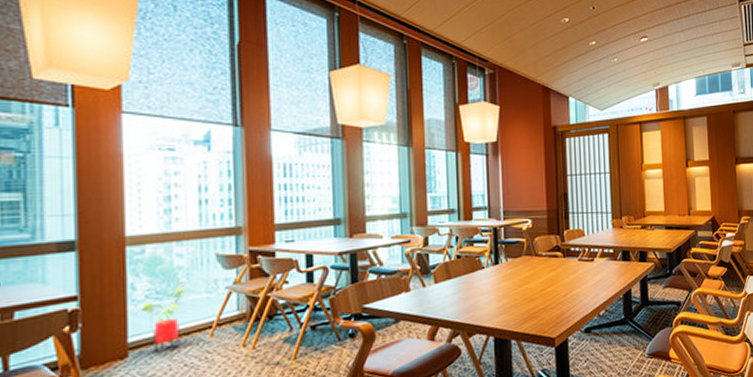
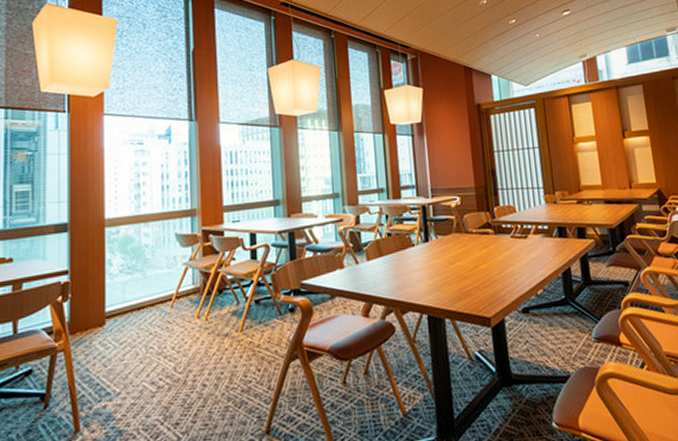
house plant: present [141,285,188,353] -> none [116,262,153,322]

